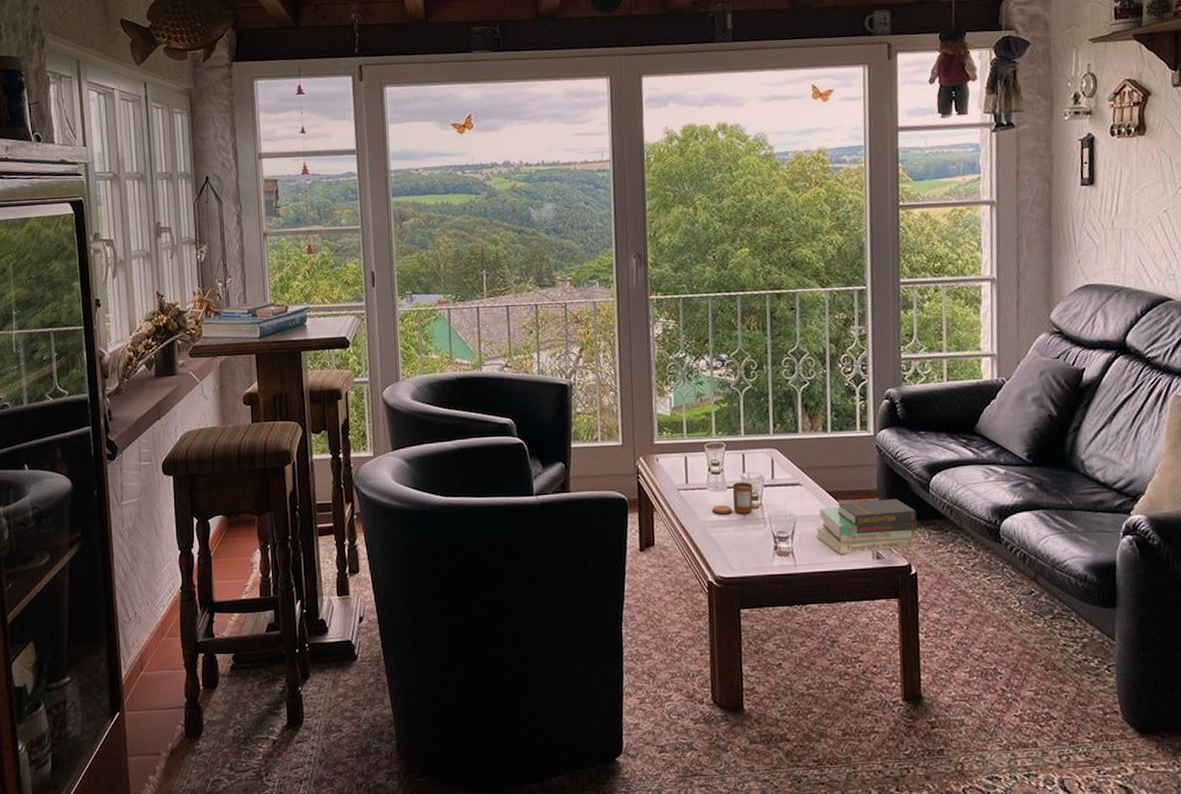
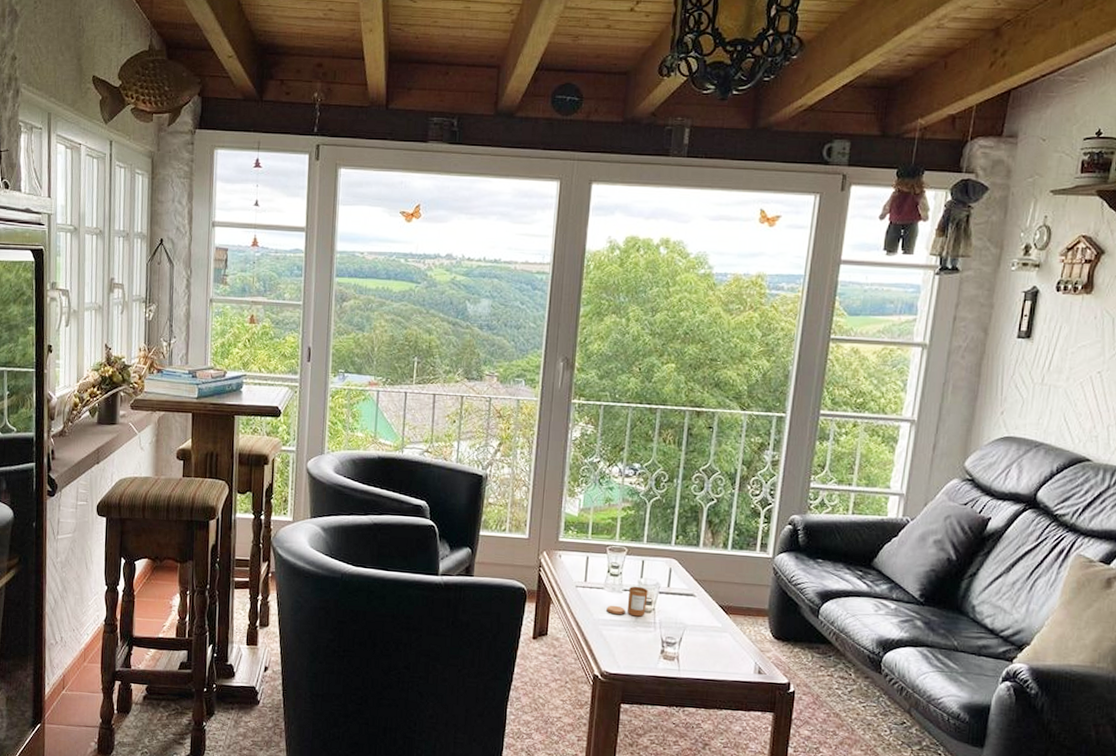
books: present [816,499,918,554] -> none [703,617,803,668]

